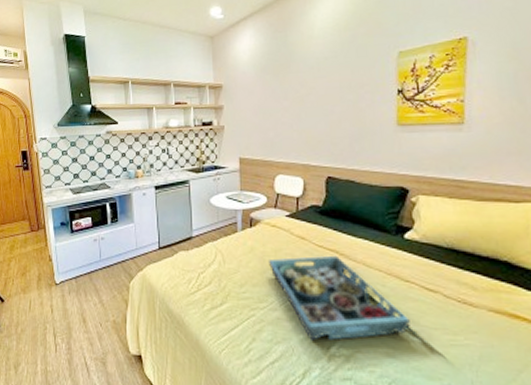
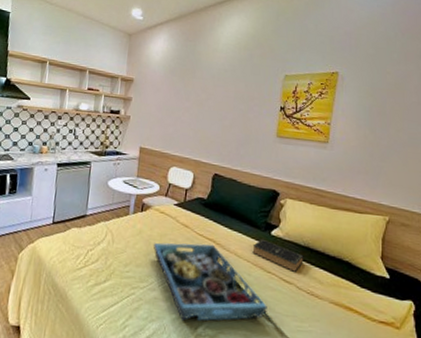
book: none [383,244,449,278] -> present [252,238,304,272]

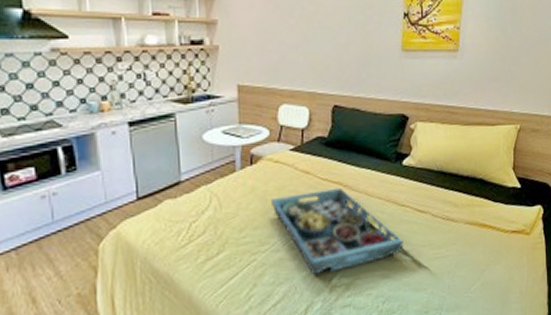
book: present [252,238,304,272] -> none [383,171,438,200]

